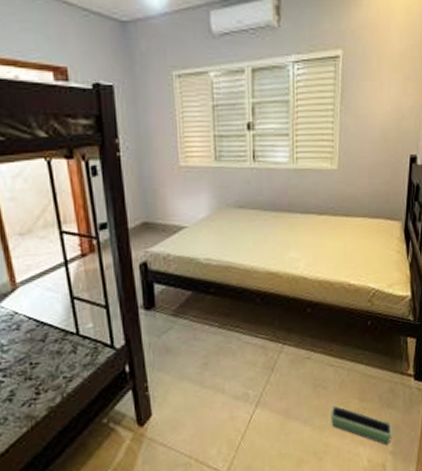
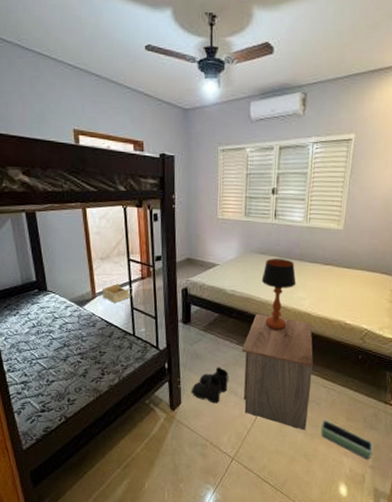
storage bin: none [24,266,71,293] -> present [102,283,132,303]
boots: none [164,360,213,408] -> present [192,367,229,403]
nightstand: none [226,285,315,423] -> present [242,313,313,430]
table lamp: none [243,212,287,303] -> present [261,259,296,329]

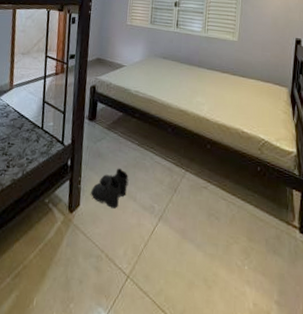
storage bin: present [102,283,132,303] -> none [19,77,46,96]
nightstand: present [242,313,313,430] -> none [142,115,212,249]
table lamp: present [261,259,296,329] -> none [163,63,196,133]
planter: present [321,420,374,460] -> none [221,237,279,293]

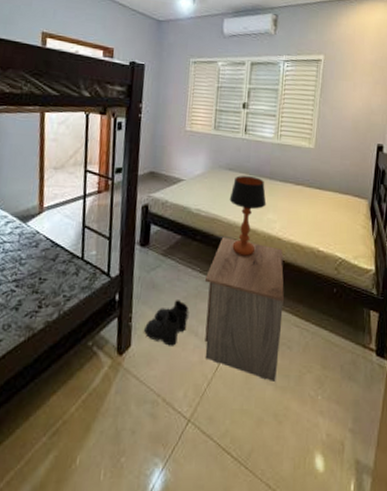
nightstand: none [142,115,212,249] -> present [205,236,284,382]
table lamp: none [163,63,196,133] -> present [229,176,267,256]

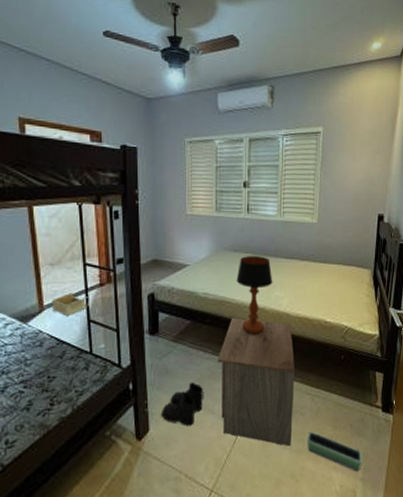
storage bin: none [51,197,86,220] -> present [51,293,89,316]
planter: none [293,368,353,421] -> present [307,431,363,472]

